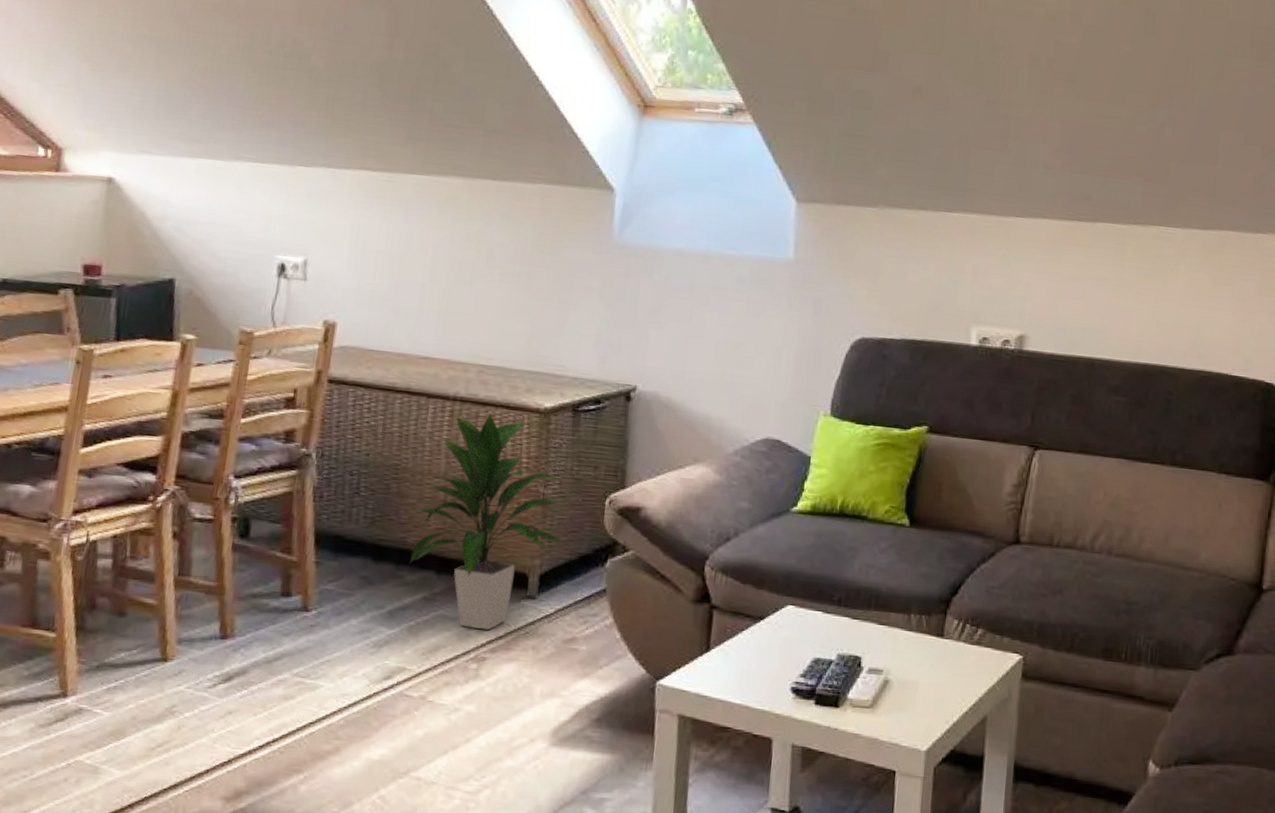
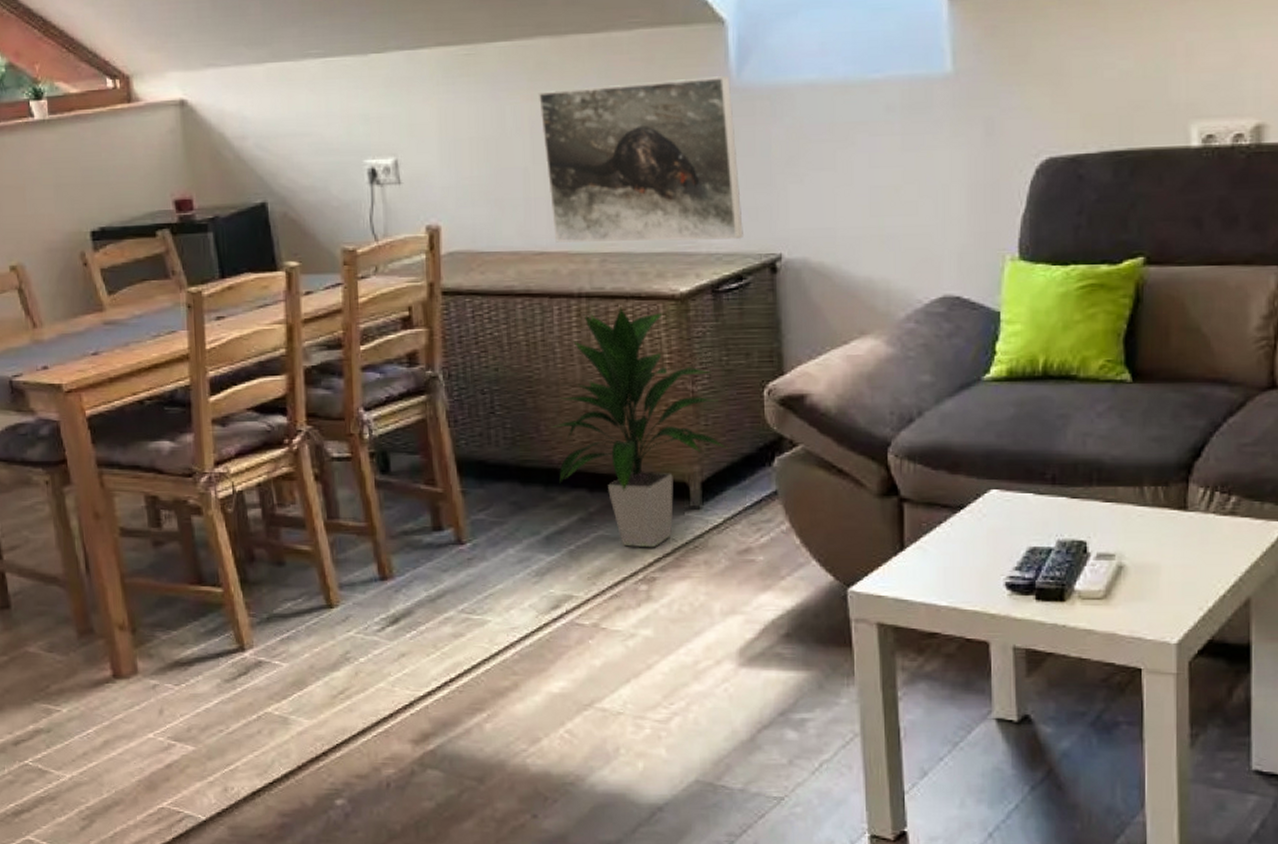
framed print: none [440,221,612,369] -> present [539,75,743,244]

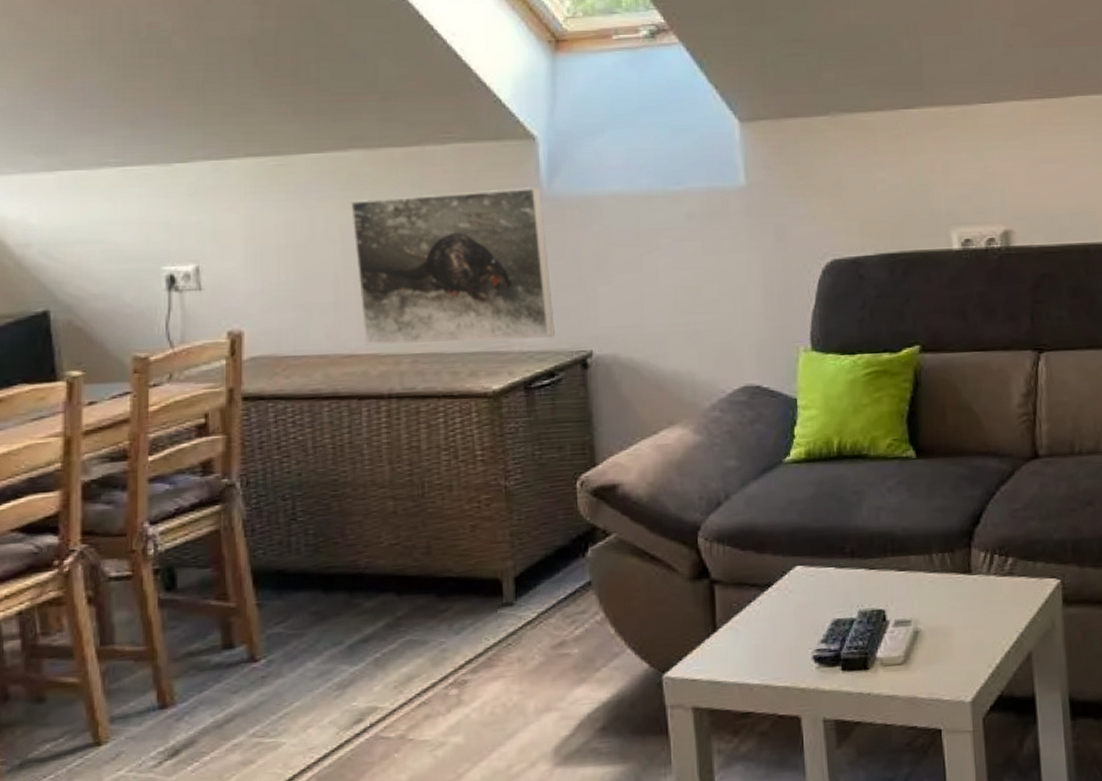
indoor plant: present [551,307,729,548] -> none [357,406,542,651]

